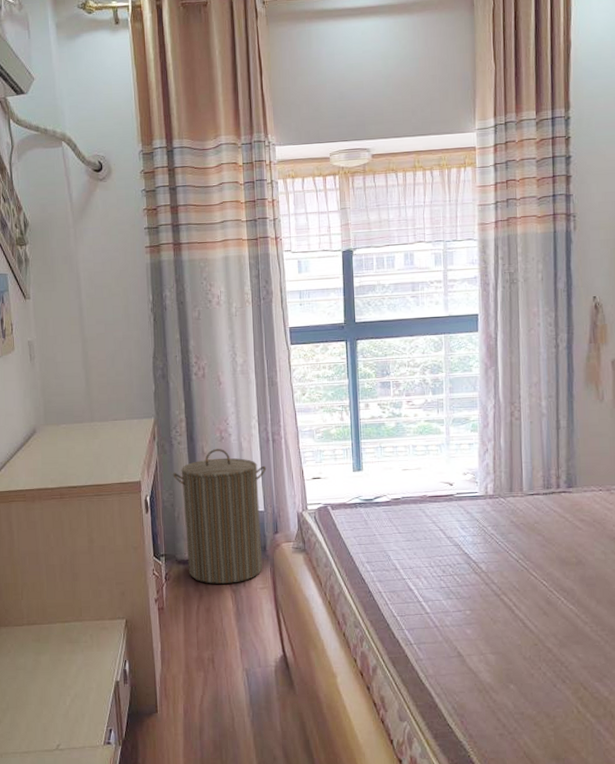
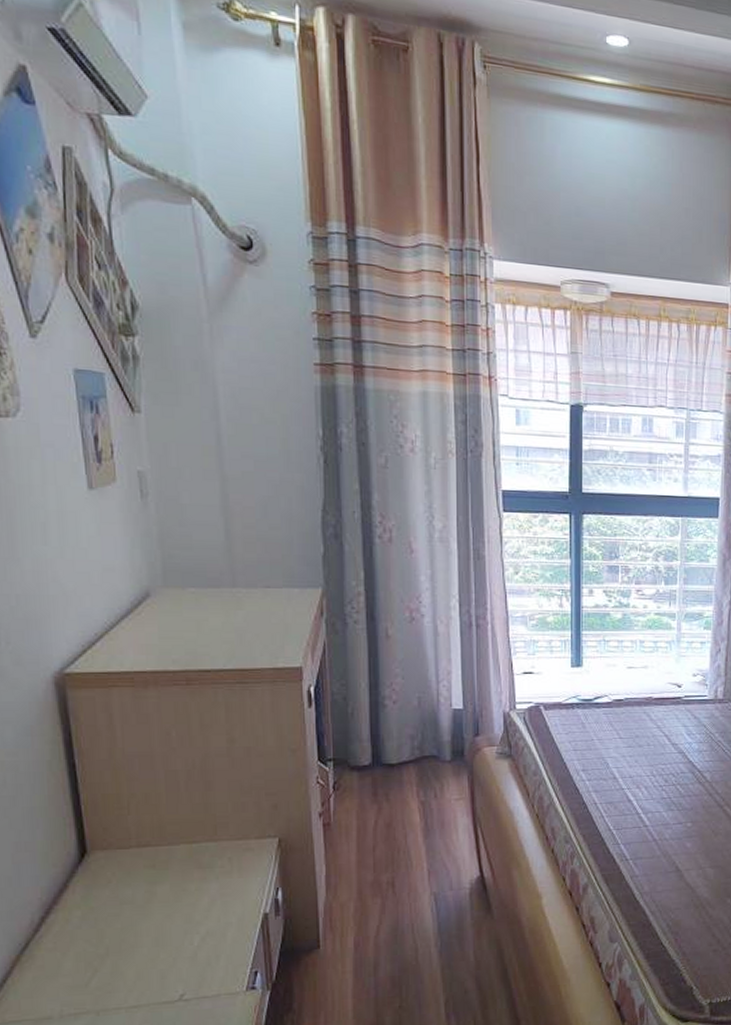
laundry hamper: present [172,449,267,584] -> none [345,632,468,794]

